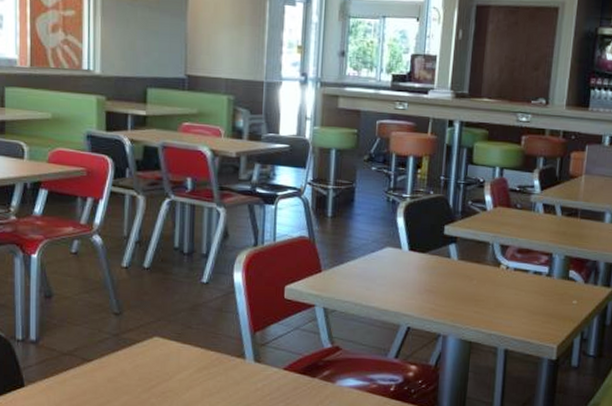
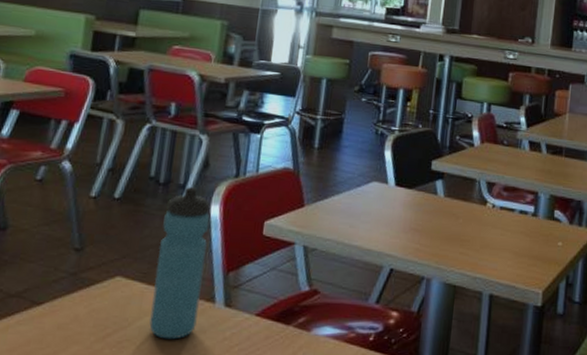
water bottle: none [188,256,234,390] -> present [149,187,210,340]

